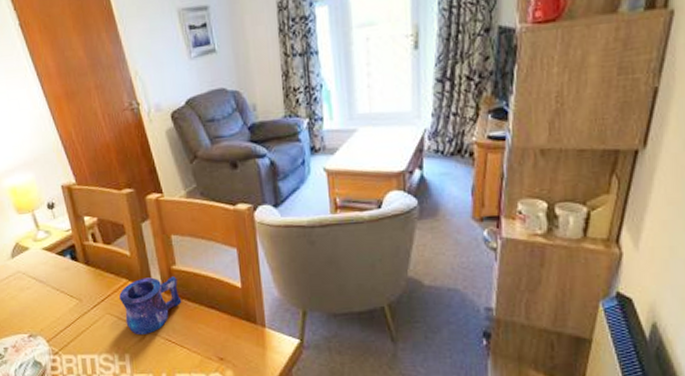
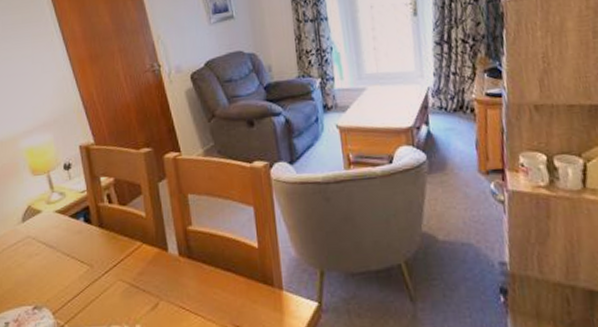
mug: present [119,276,182,334] -> none [132,237,197,302]

